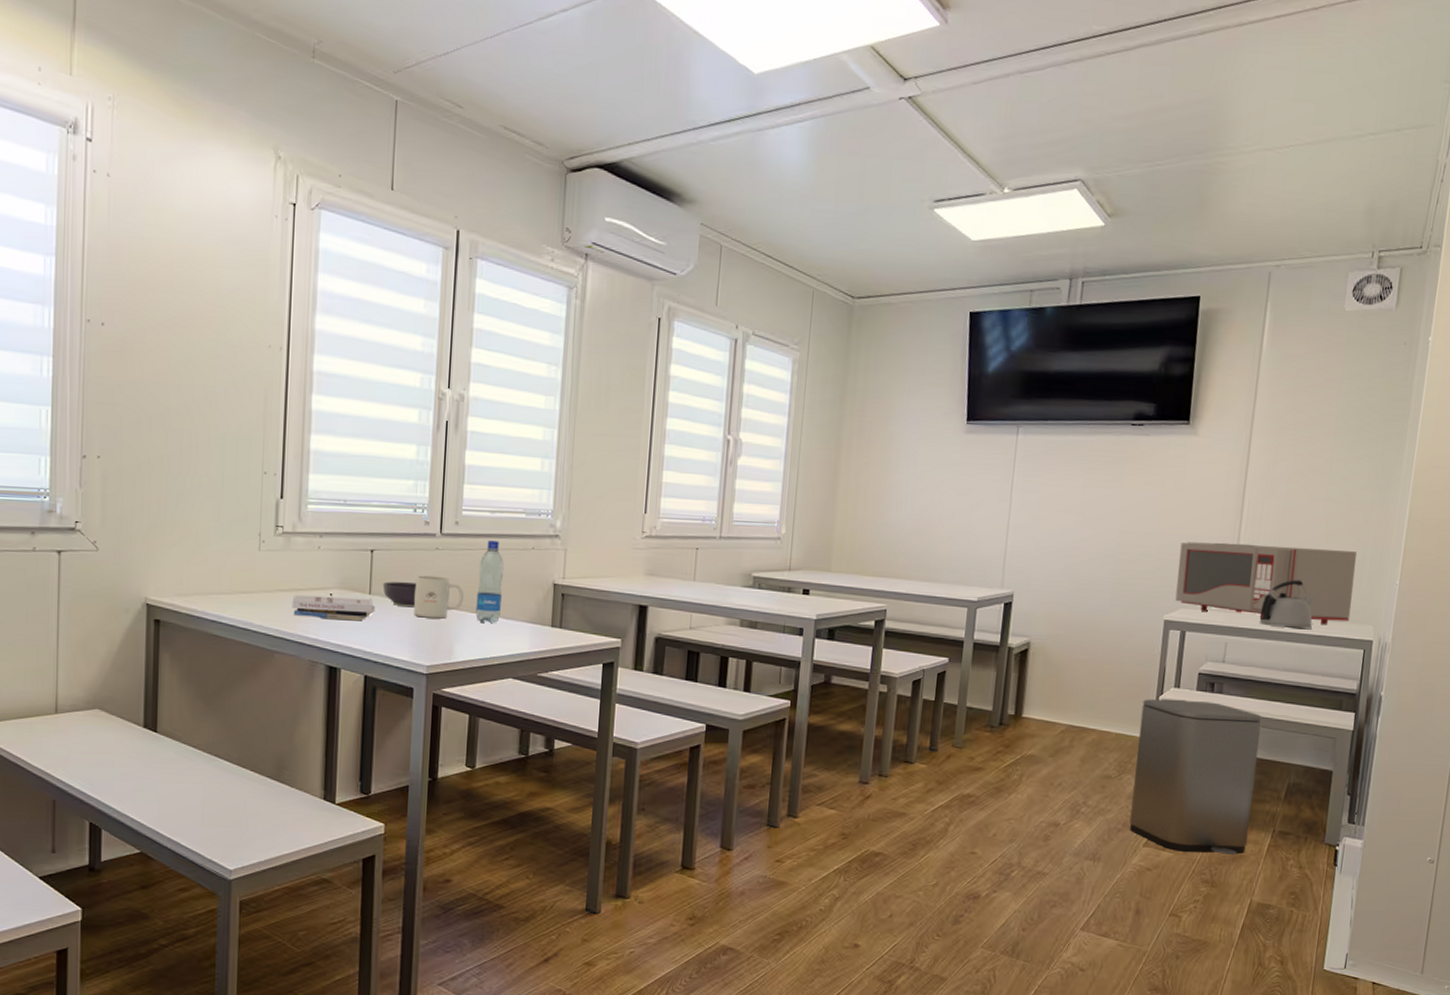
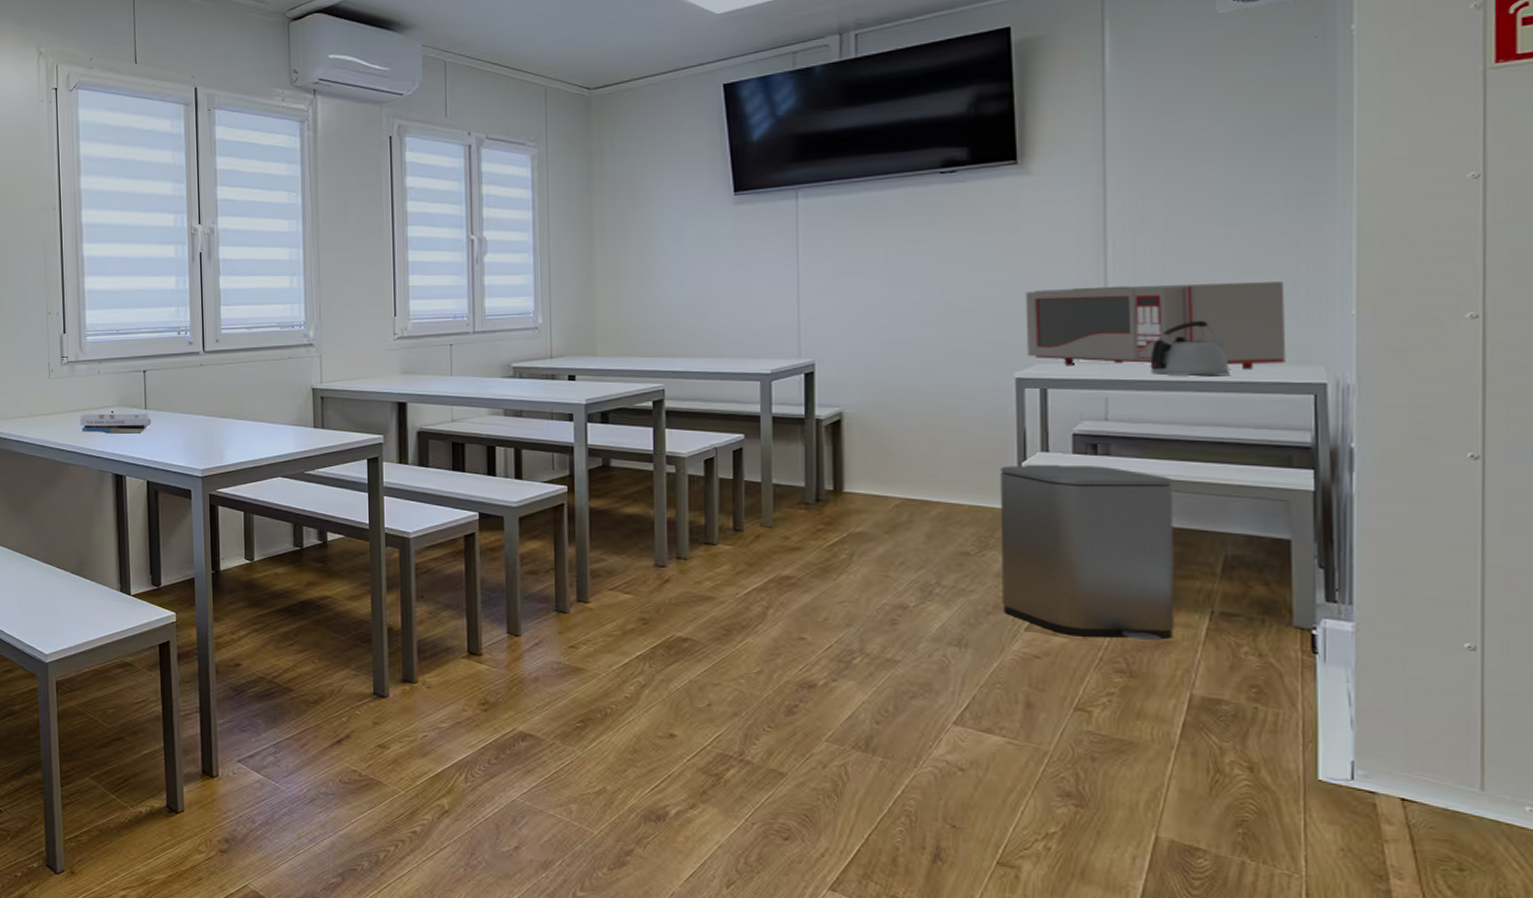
bowl: present [382,581,417,608] -> none [156,397,187,419]
mug: present [413,575,464,619] -> none [184,389,230,427]
bottle: present [476,540,505,624] -> none [240,354,265,429]

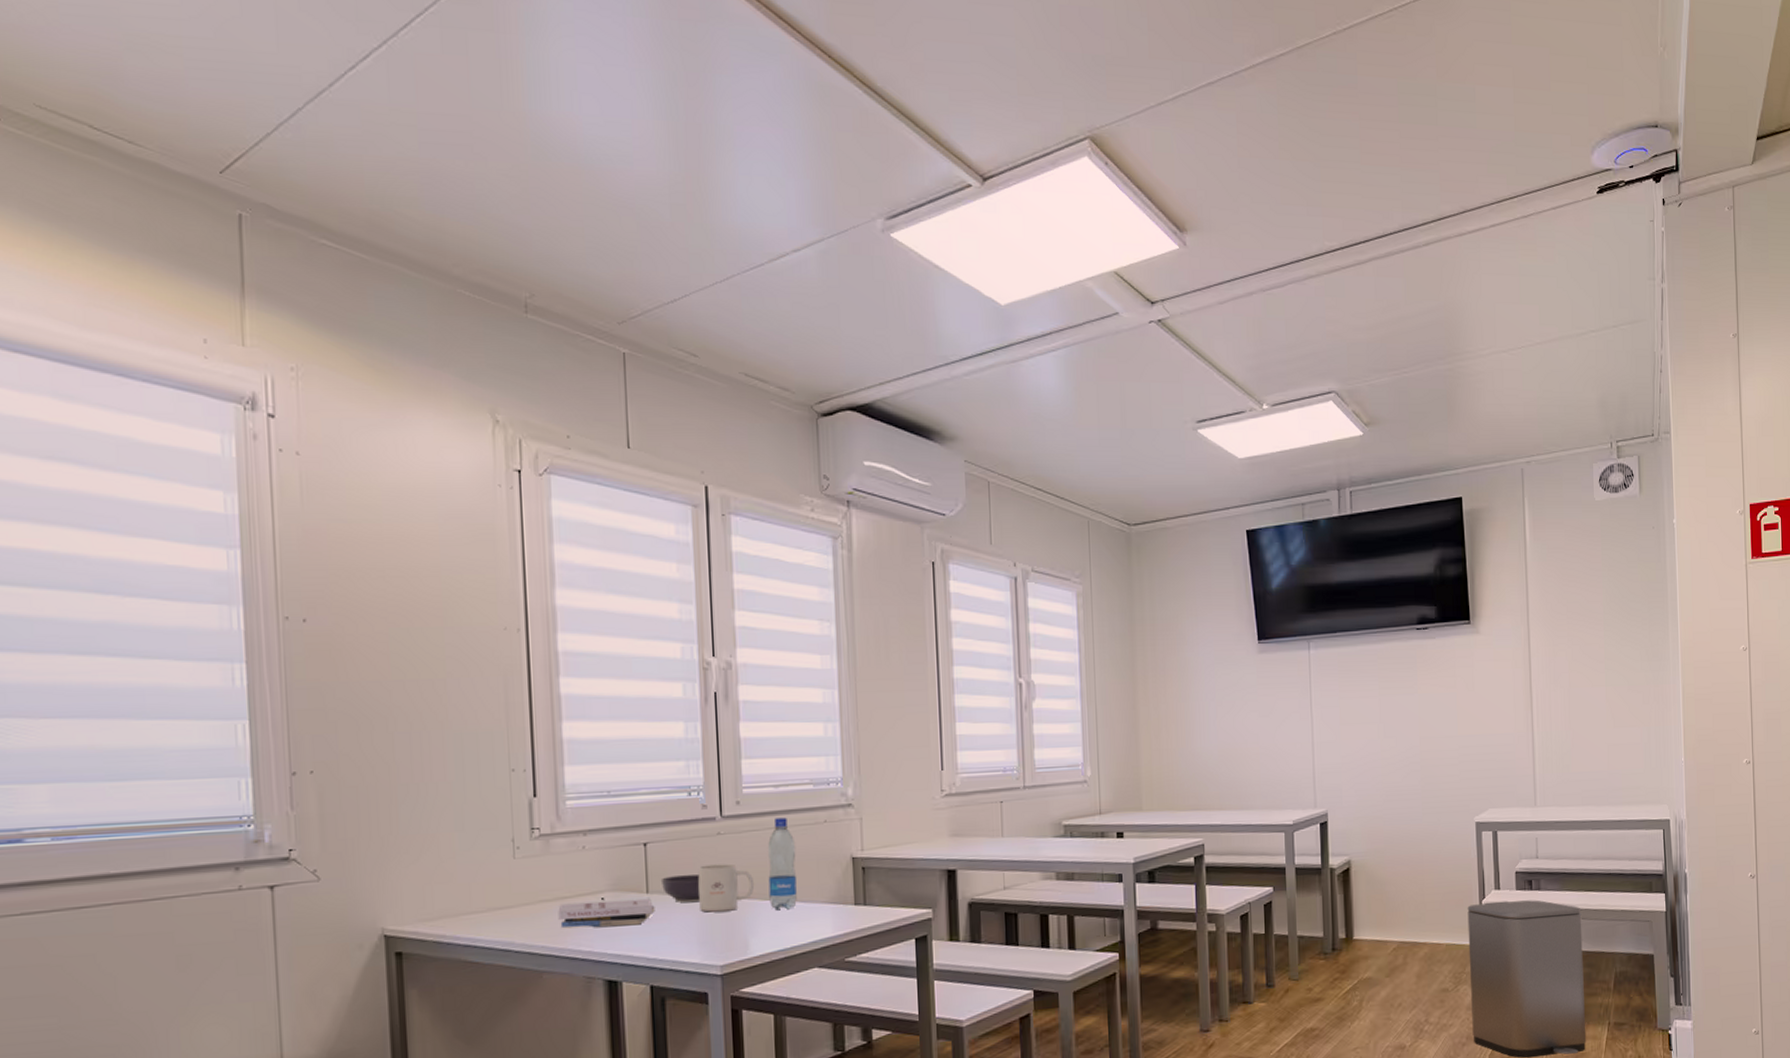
bowl: none [156,397,187,419] -> present [660,875,701,903]
mug: none [184,389,230,427] -> present [697,863,755,913]
bottle: none [240,354,265,429] -> present [767,817,797,911]
microwave: present [1025,282,1286,370] -> none [1480,733,1646,810]
kettle: present [1150,320,1230,377] -> none [1563,767,1613,818]

